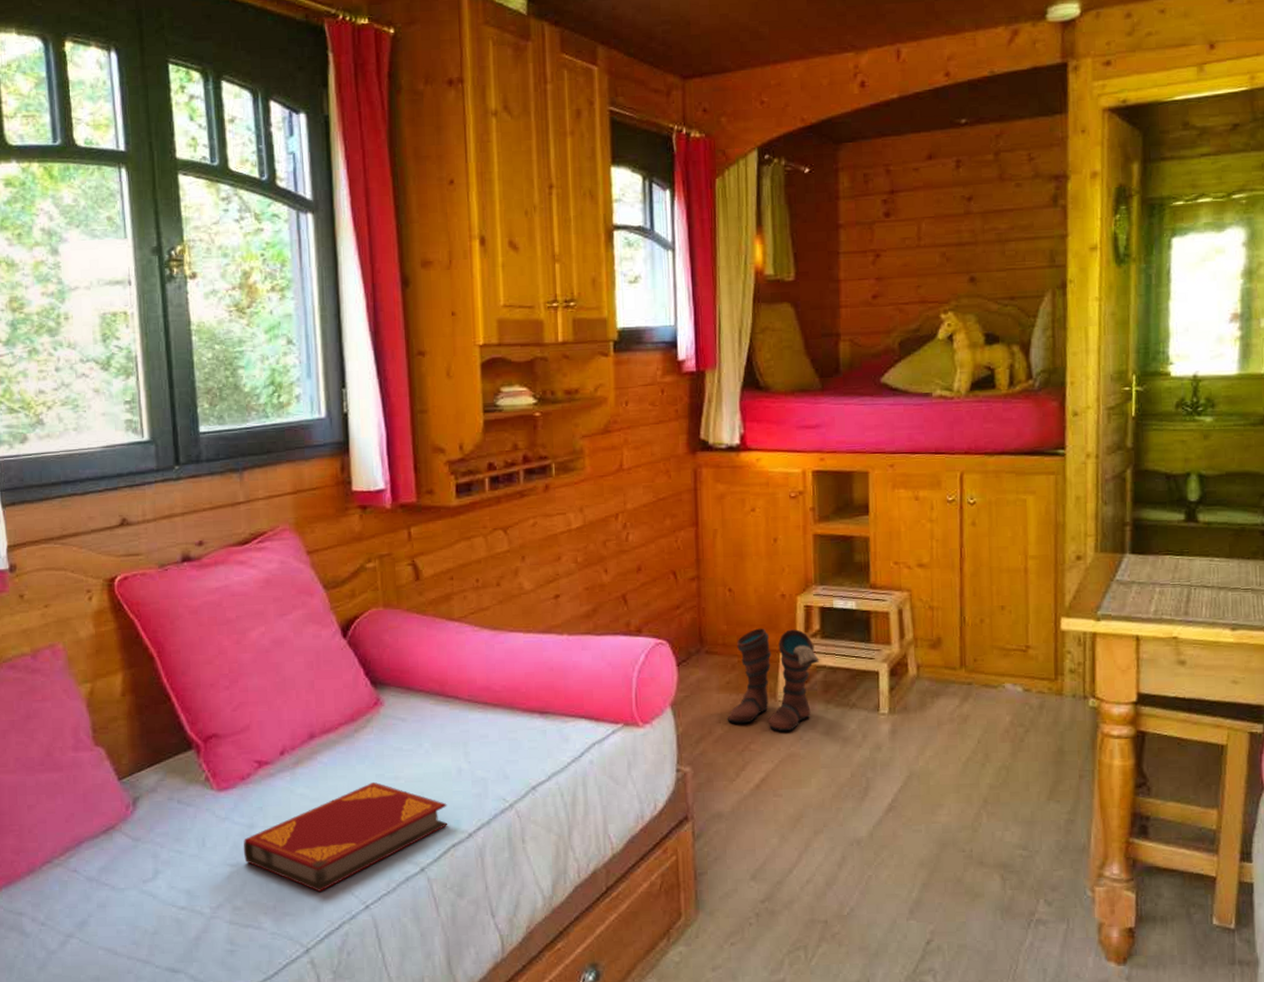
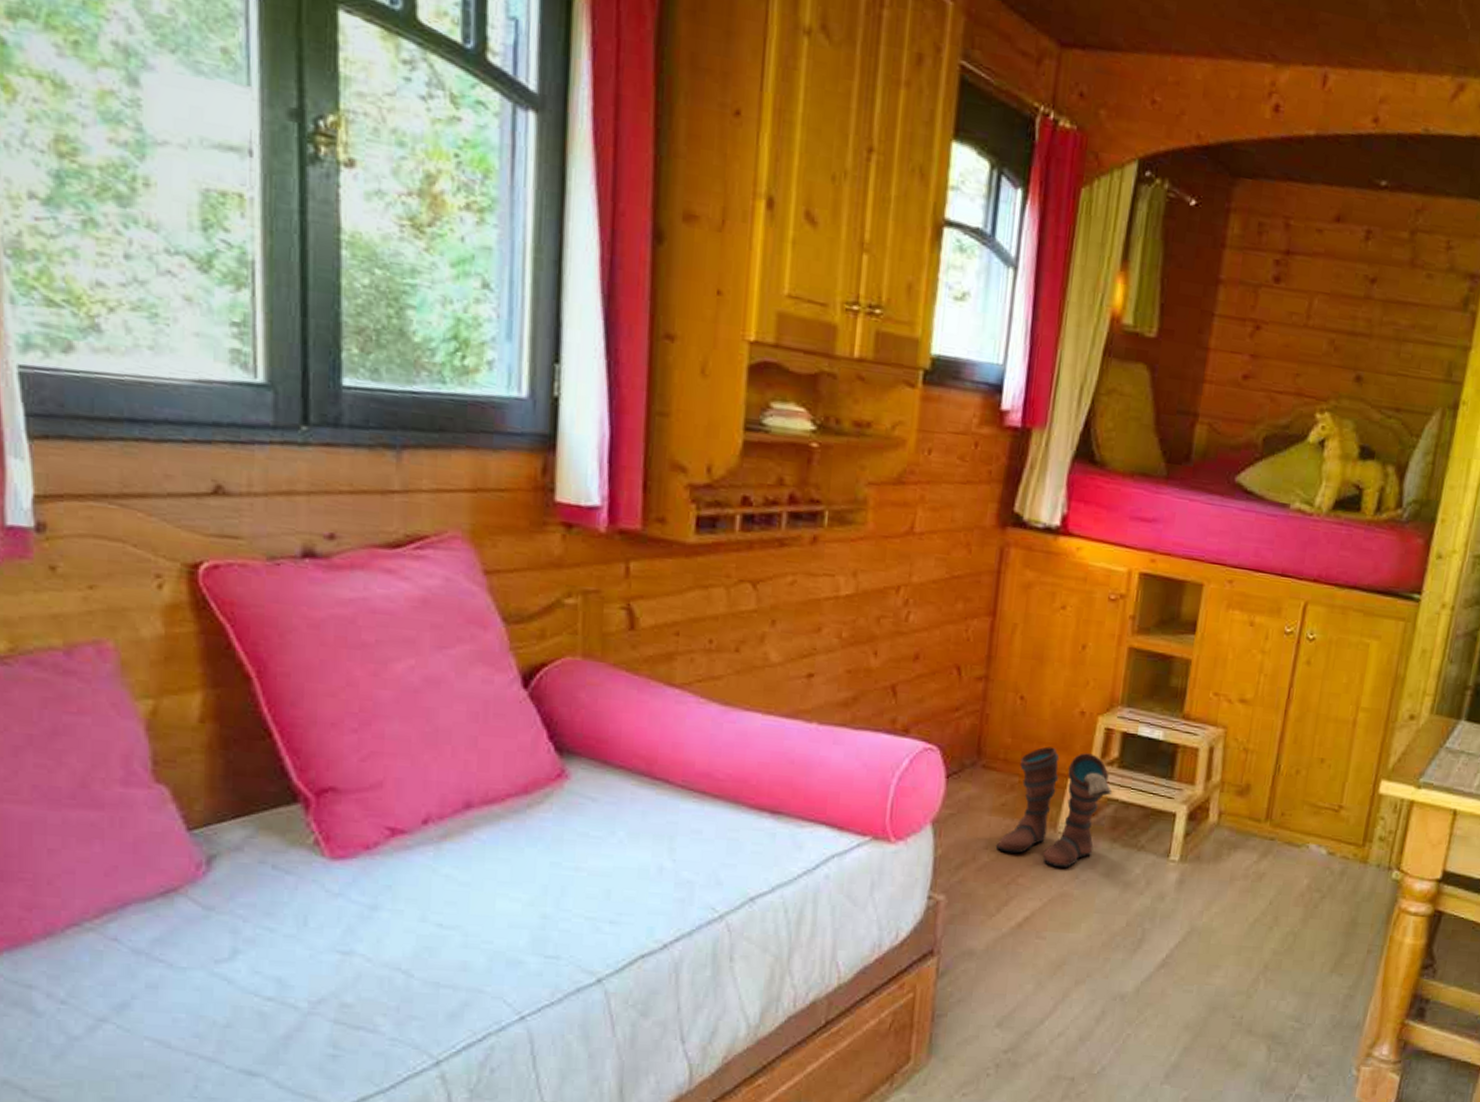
hardback book: present [243,782,448,892] -> none [360,871,640,995]

